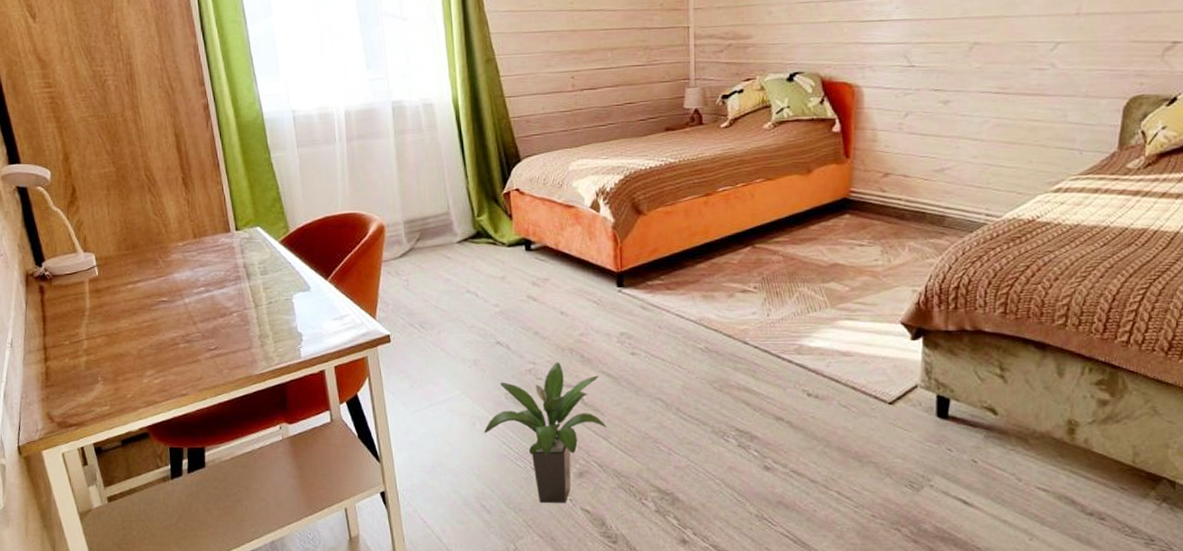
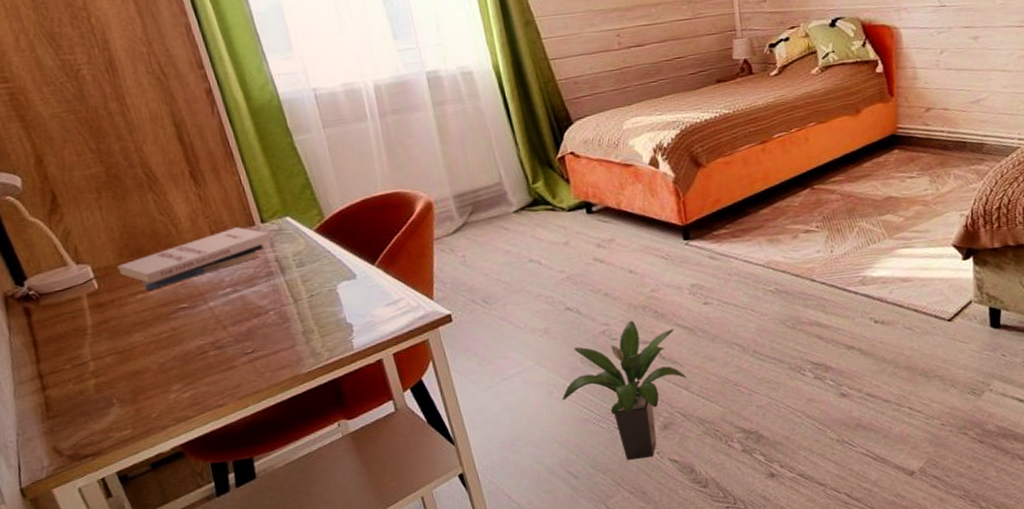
books: none [115,232,243,283] -> present [117,227,272,292]

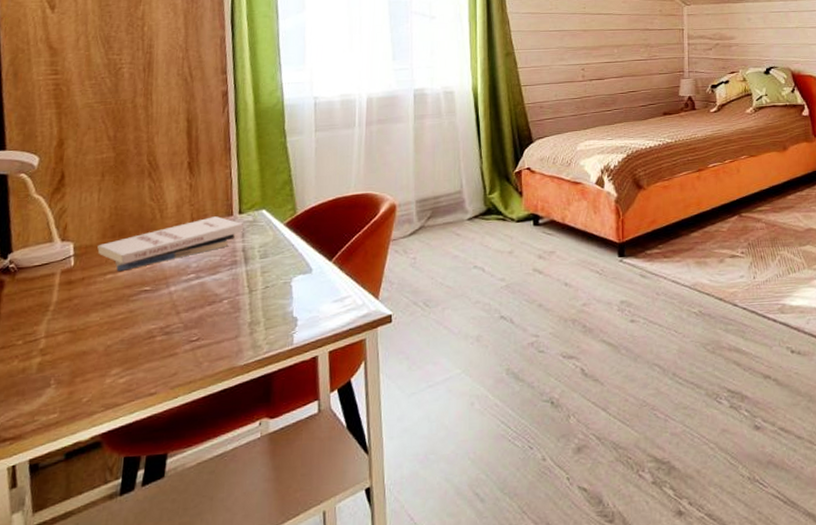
potted plant: present [562,320,686,460] -> none [483,333,605,485]

